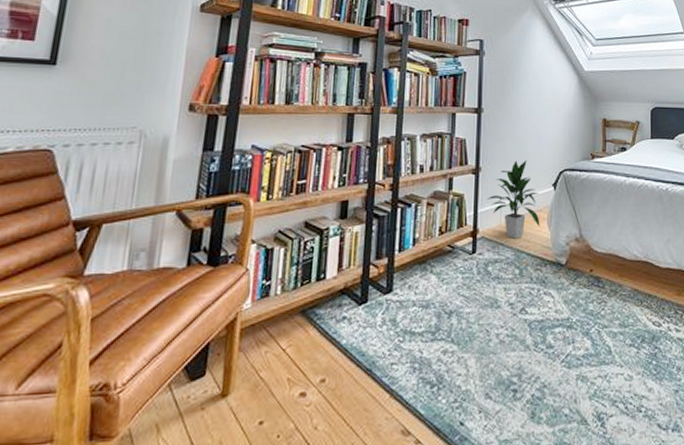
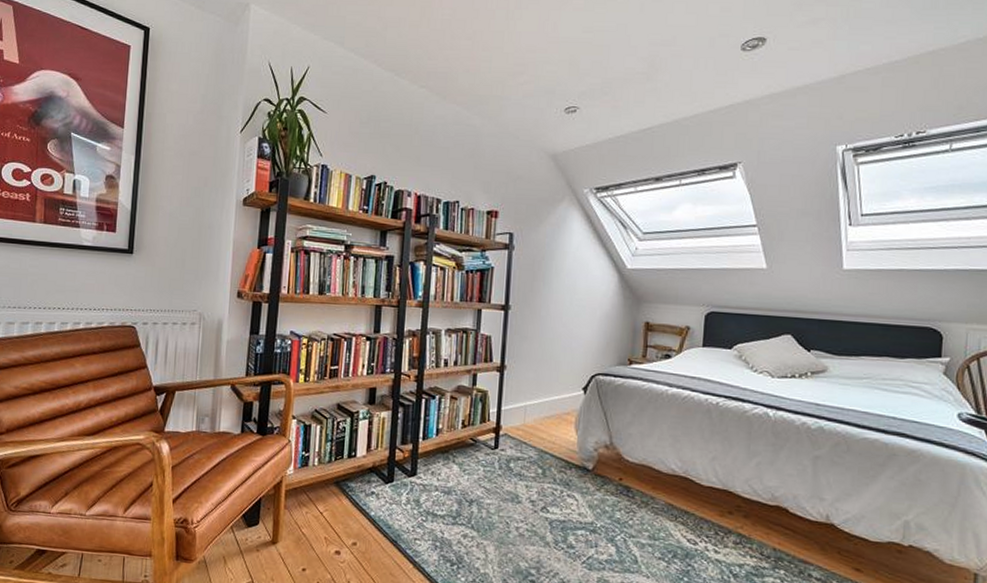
indoor plant: present [487,160,540,239] -> none [511,361,567,439]

